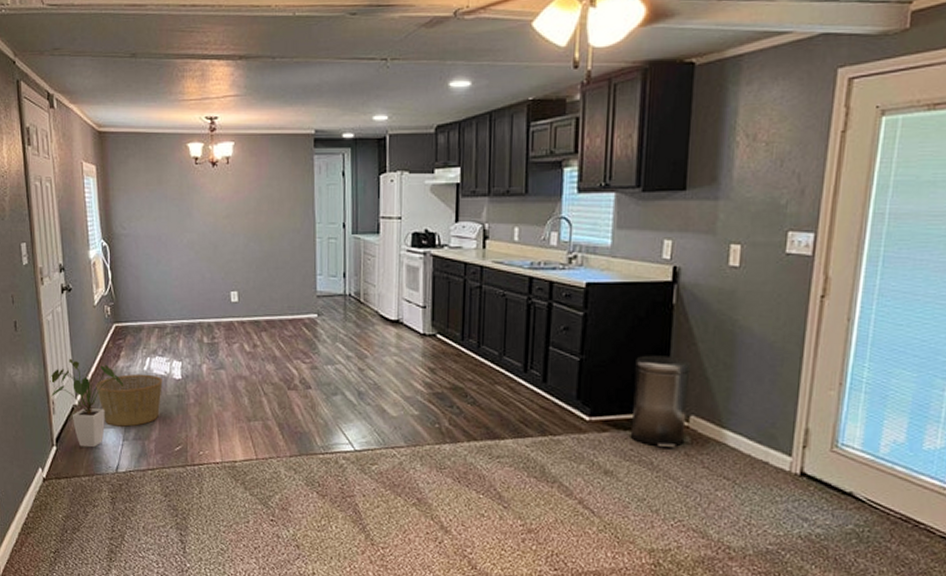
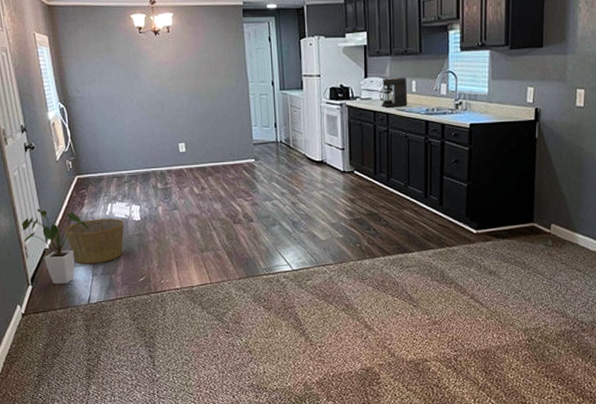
coffee maker: none [472,222,508,259] -> present [379,76,408,108]
pedal bin: present [630,355,691,448] -> none [507,179,551,250]

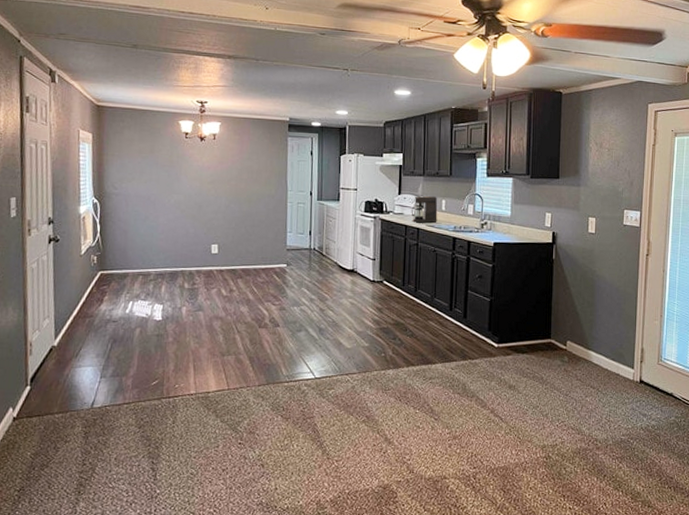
house plant: present [20,208,90,285] -> none [28,303,106,386]
basket: present [64,218,124,264] -> none [77,316,144,365]

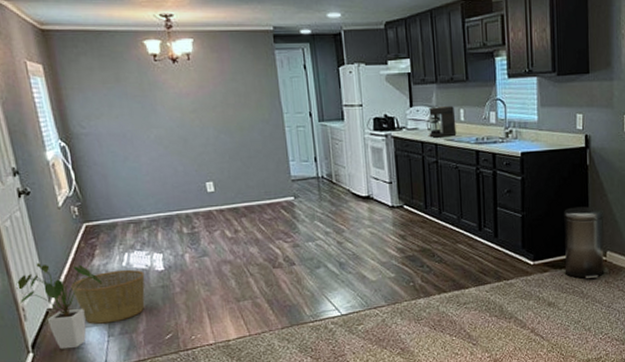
house plant: none [28,303,106,386] -> present [16,262,103,350]
basket: none [77,316,144,365] -> present [70,269,145,324]
pedal bin: none [526,296,567,366] -> present [564,206,604,279]

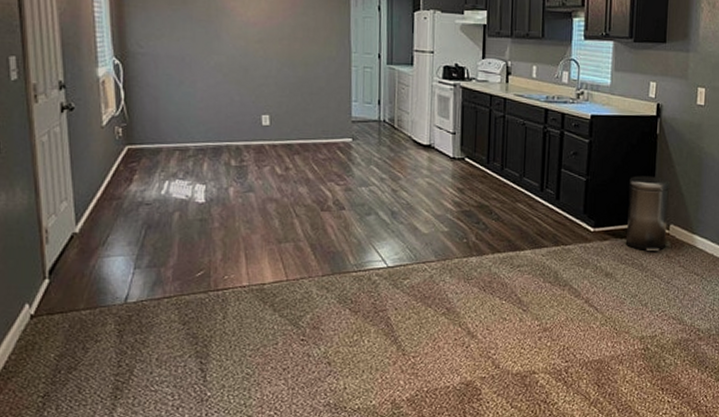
house plant: present [16,262,103,350] -> none [42,182,137,278]
basket: present [70,269,145,324] -> none [102,198,183,254]
coffee maker: present [426,105,457,138] -> none [496,60,528,92]

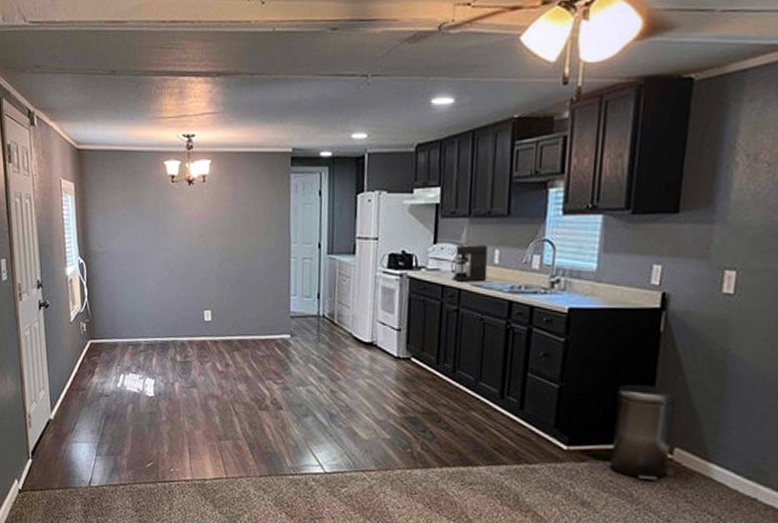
coffee maker: none [496,60,528,92] -> present [450,244,488,282]

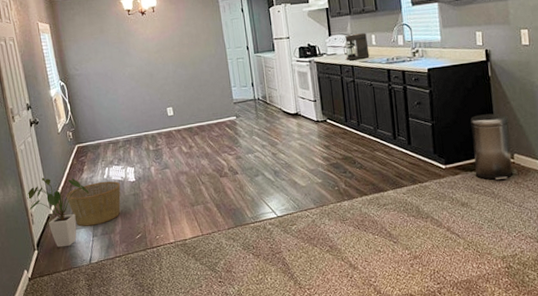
house plant: none [26,373,98,462] -> present [27,177,90,248]
basket: none [71,390,136,442] -> present [66,181,121,227]

